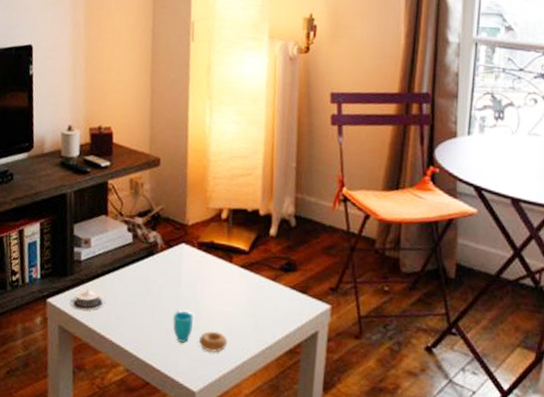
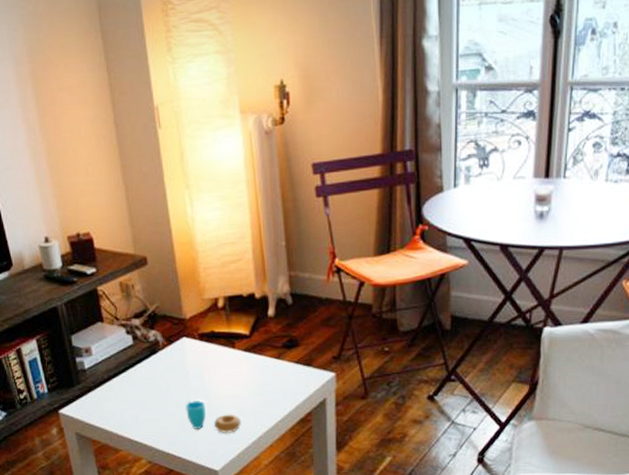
architectural model: present [70,288,105,311] -> none [82,394,117,416]

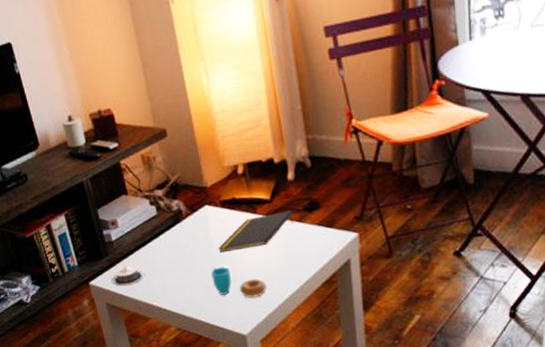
architectural model: none [82,394,117,416] -> present [111,265,144,287]
notepad: none [194,347,272,387] -> present [218,210,294,253]

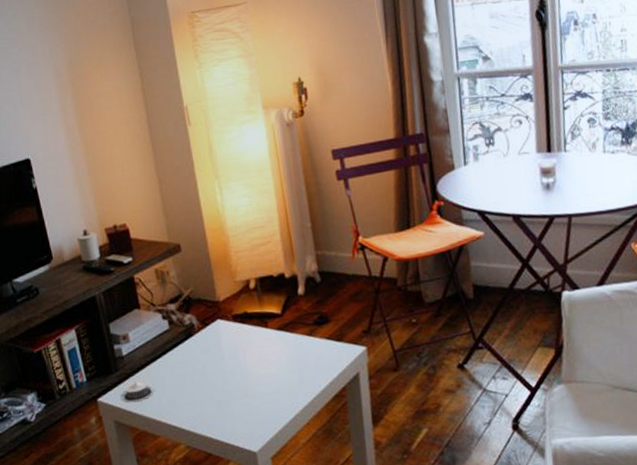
cup: present [210,267,267,299] -> none [221,381,278,414]
notepad: present [218,210,294,253] -> none [229,324,304,368]

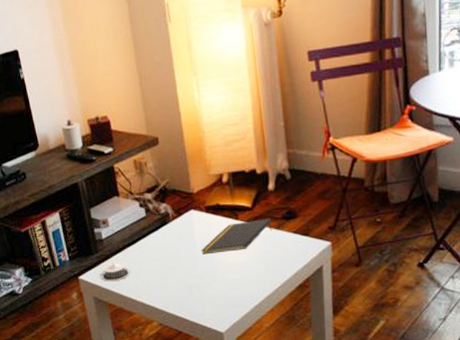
notepad: none [229,324,304,368] -> present [201,218,272,255]

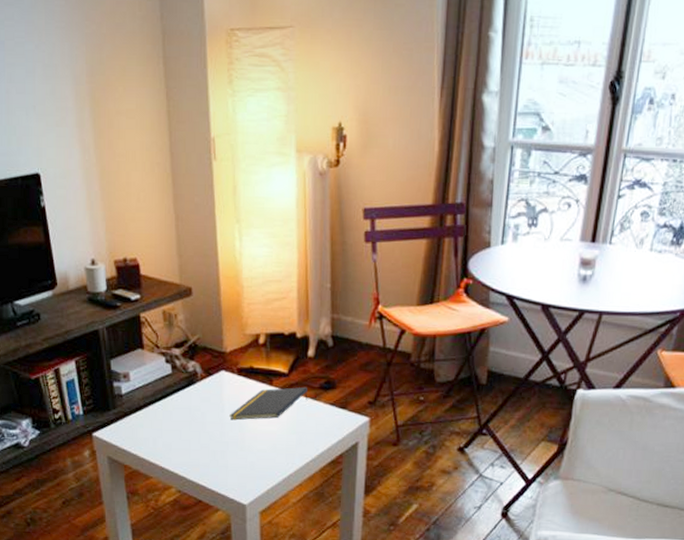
architectural model: present [100,262,131,282] -> none [116,420,151,442]

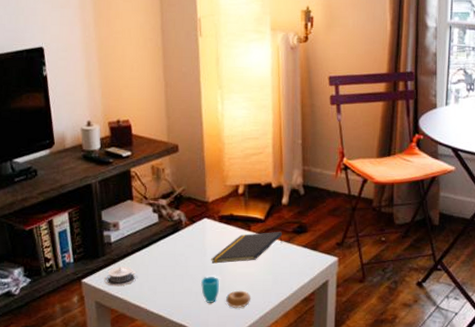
architectural model: none [116,420,151,442] -> present [104,267,137,287]
cup: none [218,434,274,470] -> present [200,277,251,309]

